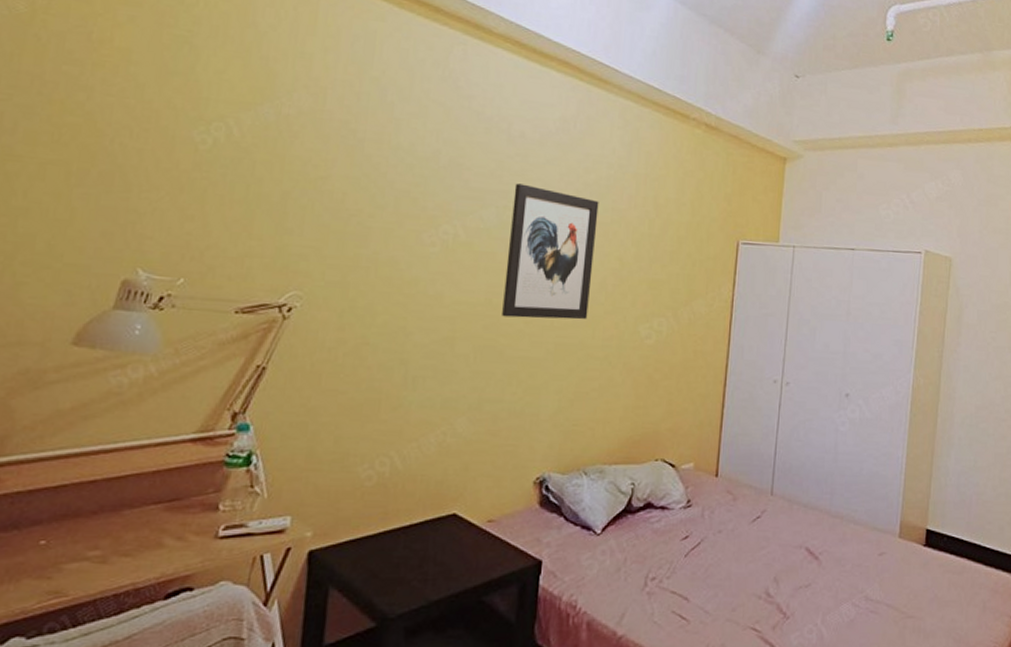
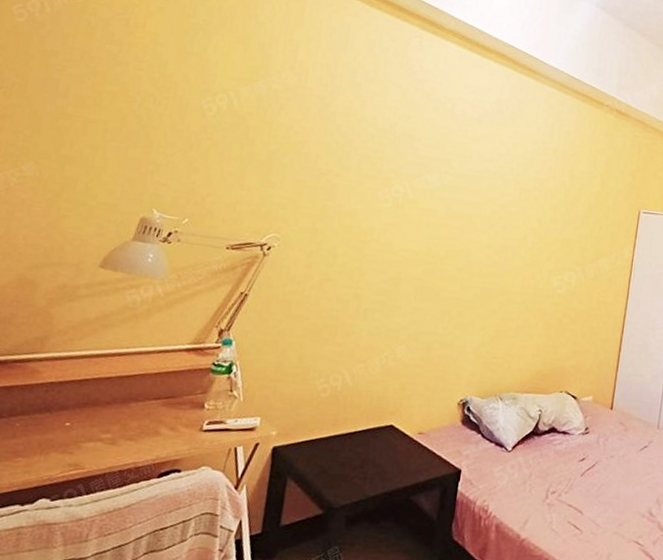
wall art: present [502,183,599,320] -> none [439,153,524,270]

